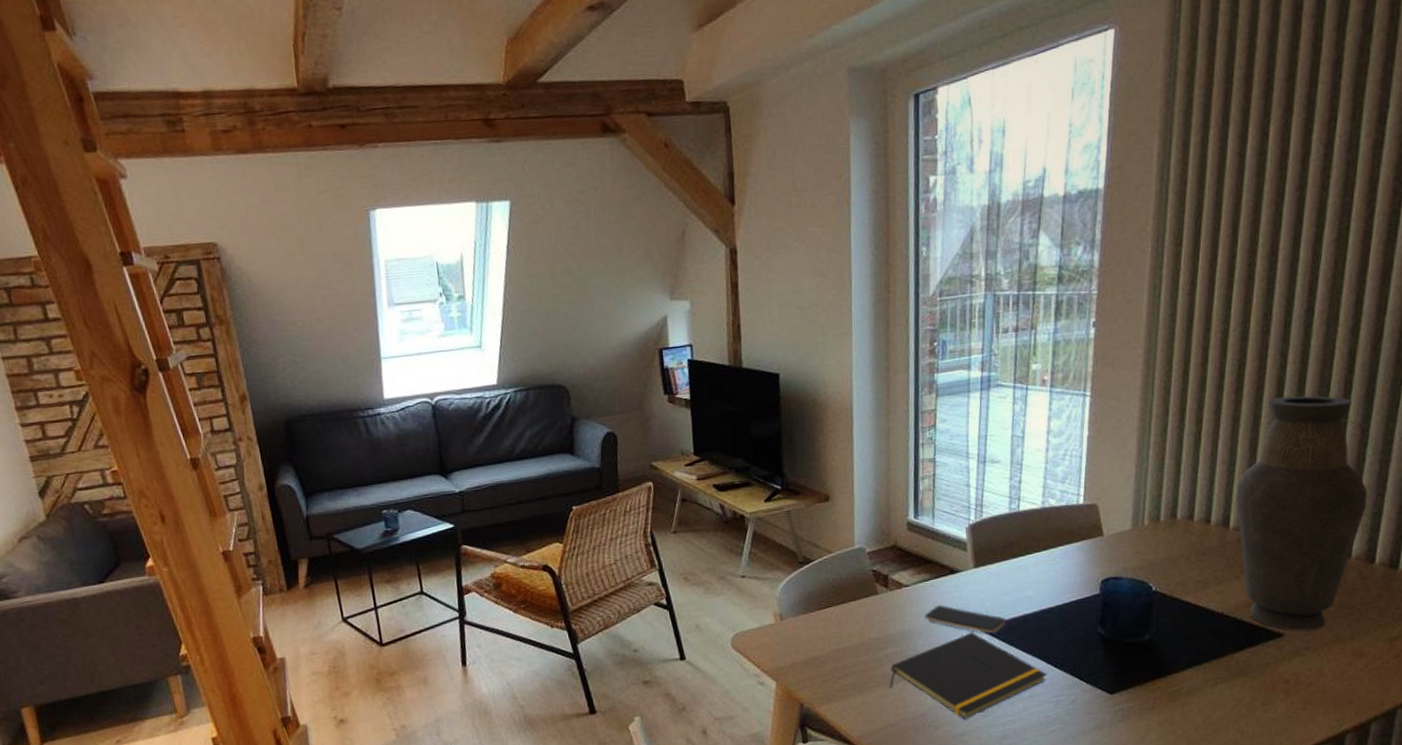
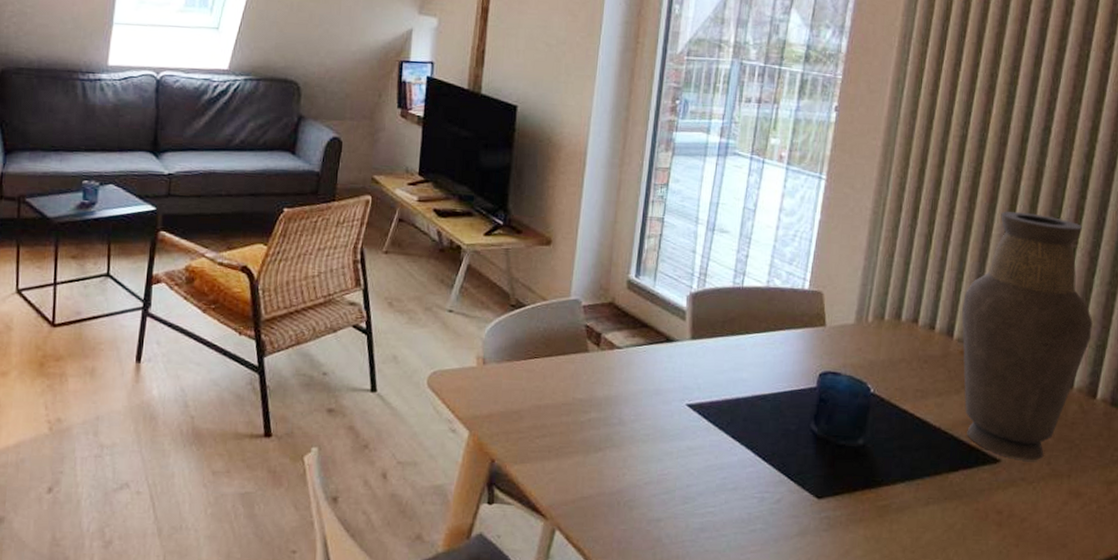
notepad: present [890,632,1047,719] -> none [588,408,754,503]
smartphone: present [924,605,1006,633] -> none [633,374,718,412]

